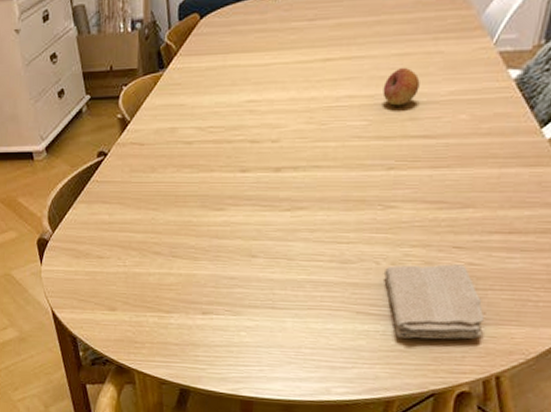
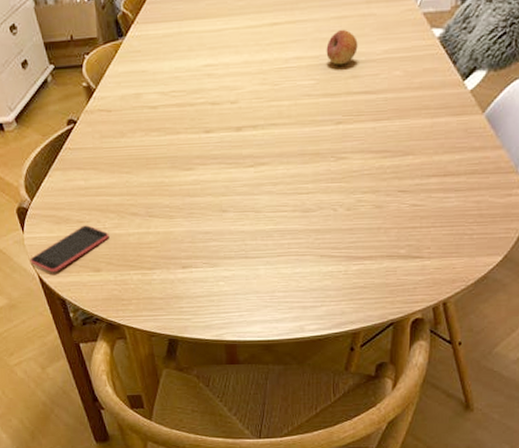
smartphone: none [45,261,129,308] -> present [30,225,109,273]
washcloth: present [383,264,484,339] -> none [341,206,429,276]

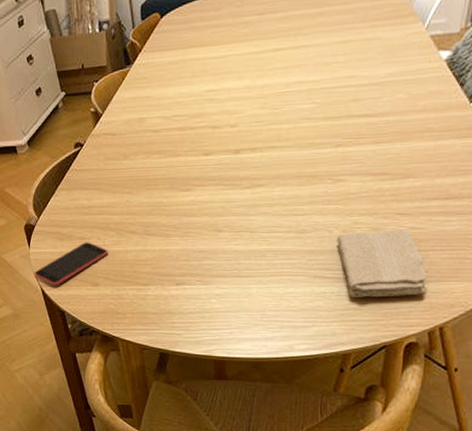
fruit: present [326,30,358,65] -> none [328,54,361,89]
washcloth: none [341,206,429,276] -> present [336,229,427,297]

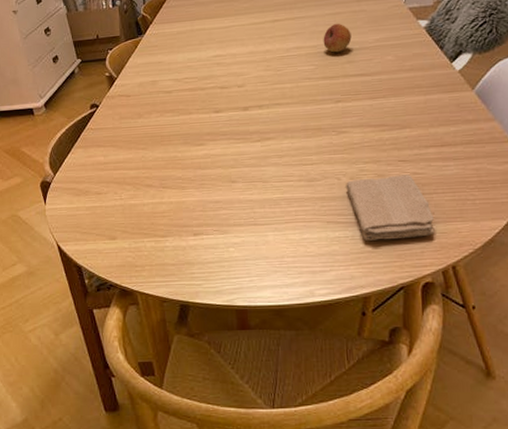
smartphone: present [34,242,108,286] -> none [50,196,125,241]
fruit: none [328,54,361,89] -> present [323,24,352,53]

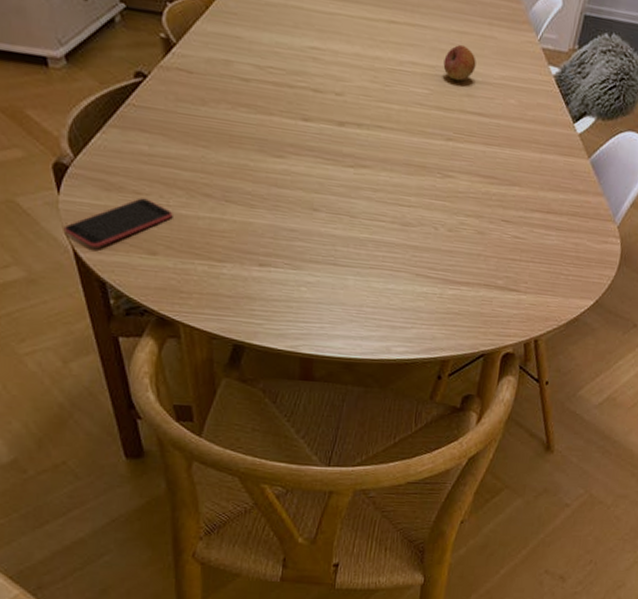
smartphone: none [50,196,125,241] -> present [63,198,173,248]
washcloth: present [345,174,435,241] -> none [441,232,526,305]

